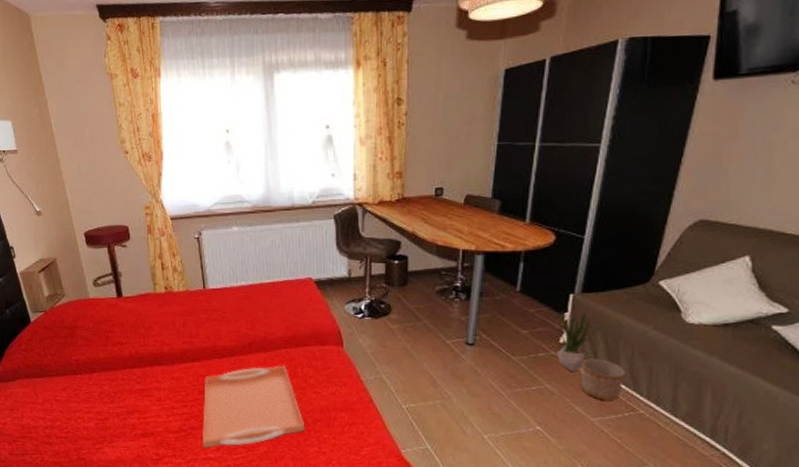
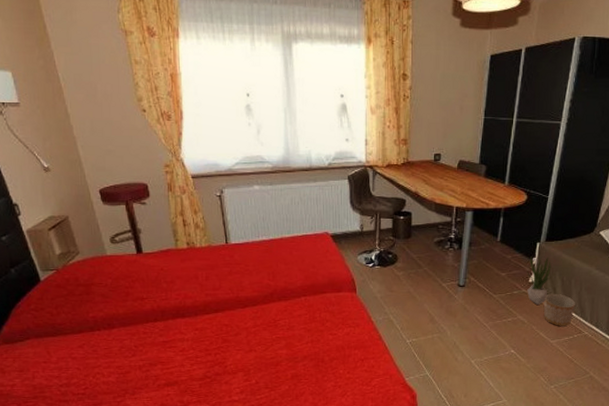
serving tray: present [202,365,306,448] -> none [226,311,323,392]

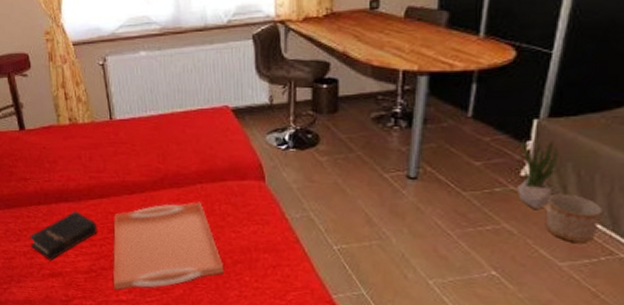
hardback book: none [145,325,213,372] -> present [29,211,98,261]
serving tray: none [226,311,323,392] -> present [112,202,225,290]

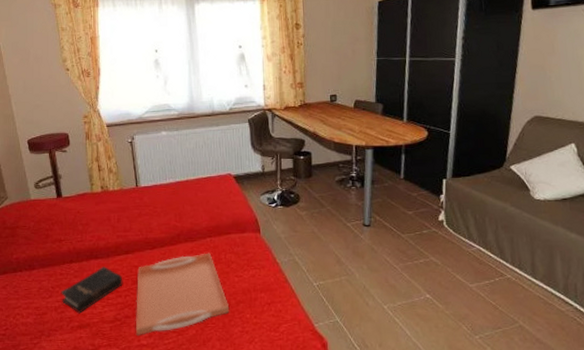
potted plant: present [516,139,560,209] -> none [435,194,463,245]
planter: present [546,193,603,243] -> none [457,232,493,268]

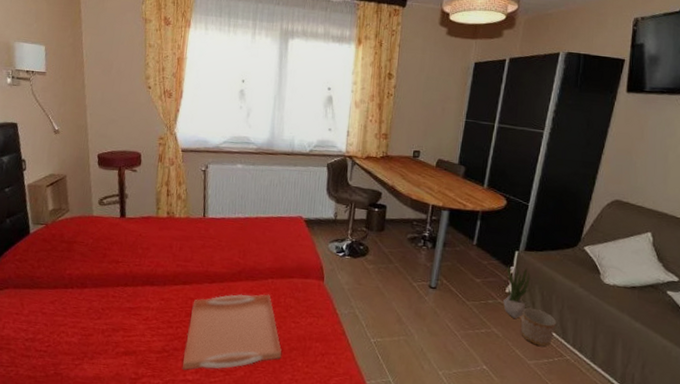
hardback book: present [61,266,123,314] -> none [110,294,177,340]
potted plant: none [435,194,463,245] -> present [503,265,531,318]
planter: none [457,232,493,268] -> present [521,307,557,346]

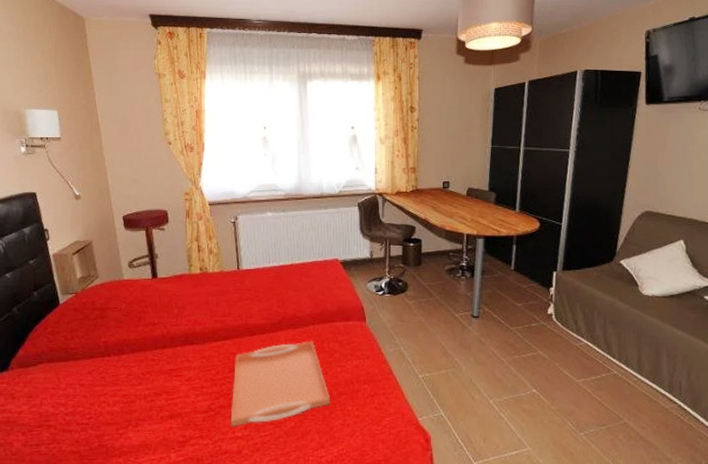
potted plant: present [503,265,531,318] -> none [544,286,572,339]
planter: present [521,307,557,346] -> none [566,326,601,363]

